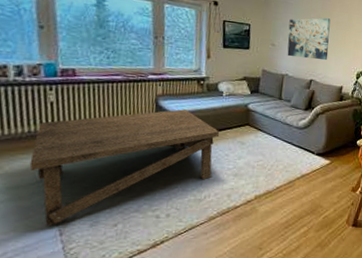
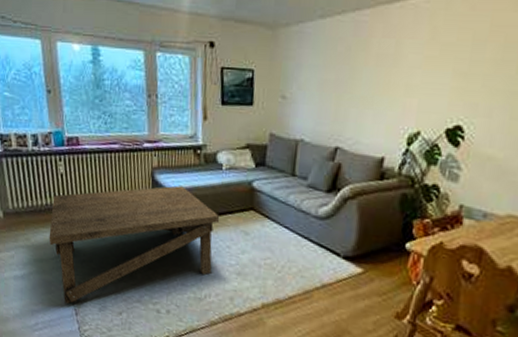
wall art: present [287,18,331,61] -> none [302,50,367,118]

